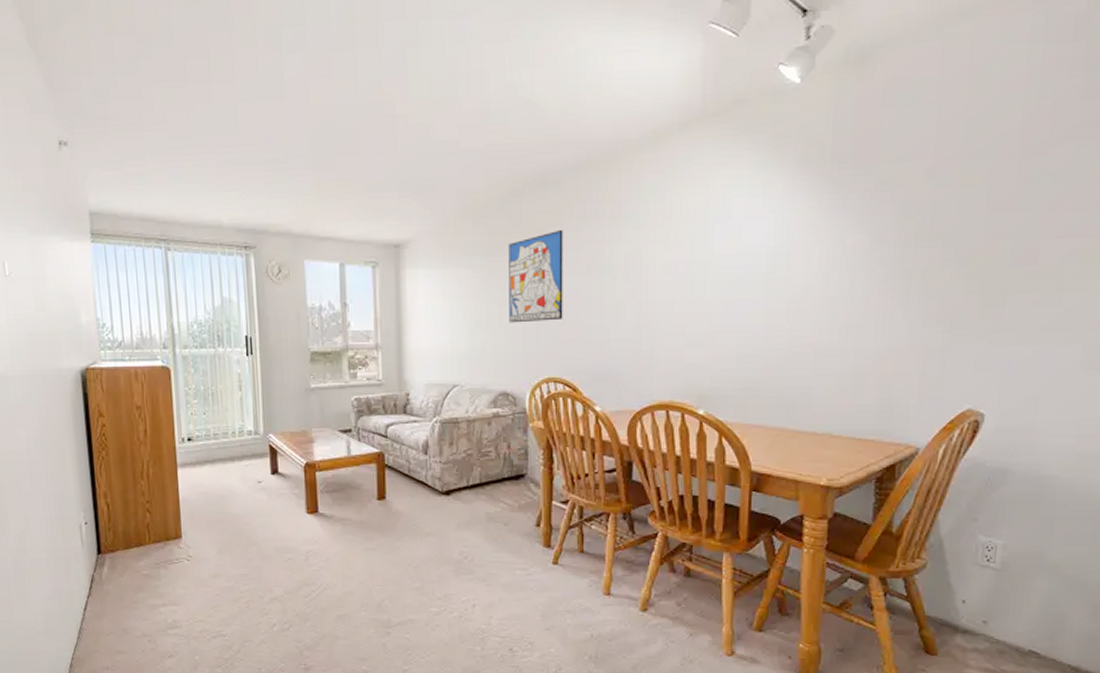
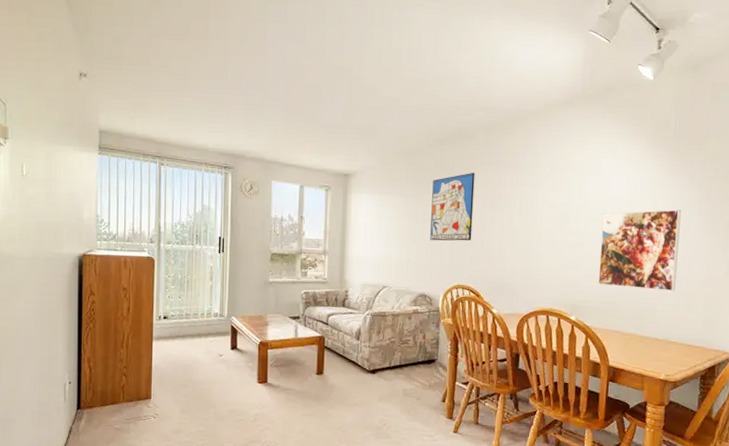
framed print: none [733,259,844,370] -> present [598,209,681,292]

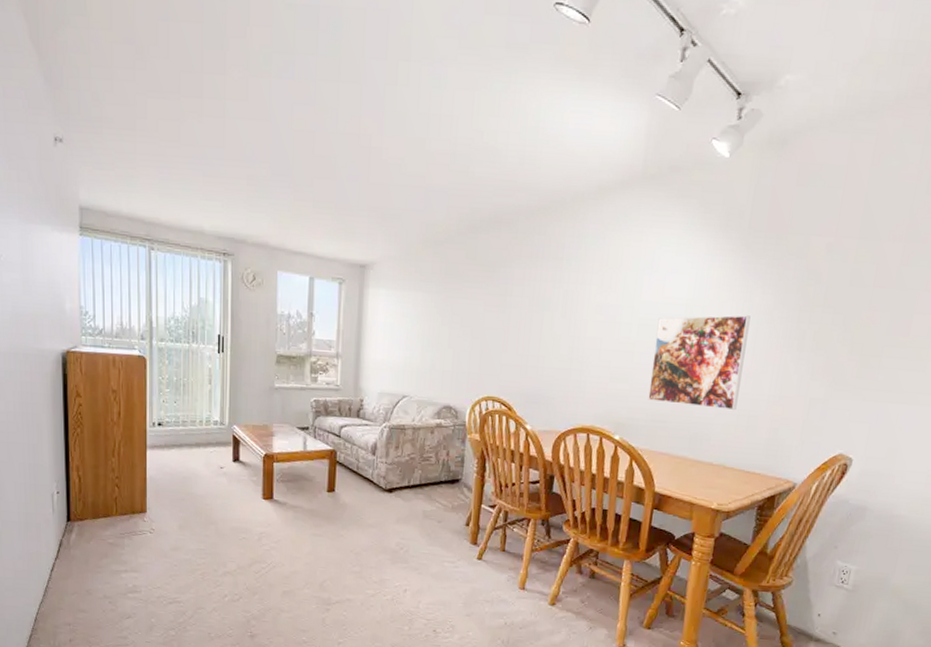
wall art: present [430,172,475,241] -> none [457,265,512,347]

